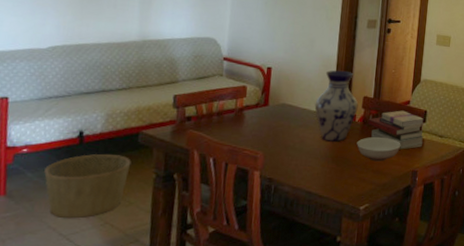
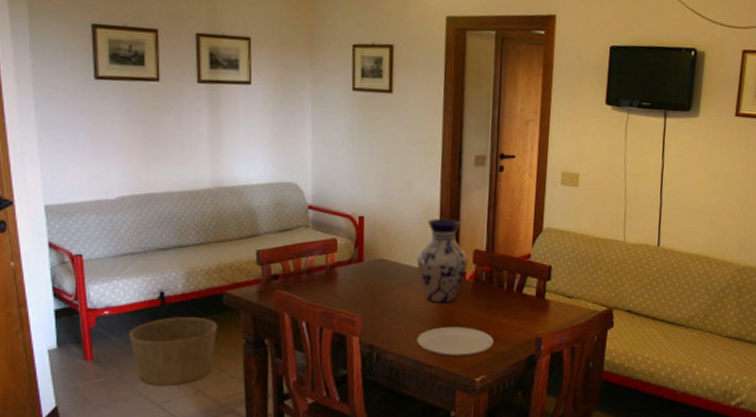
plate: none [311,161,377,189] -> present [417,326,494,358]
bowl: present [356,136,401,162] -> none [468,297,522,327]
books: present [367,110,424,150] -> none [479,266,549,313]

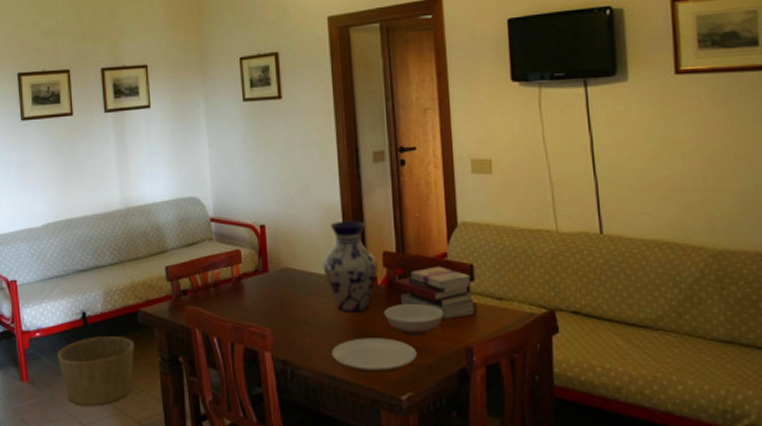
bowl: none [468,297,522,327] -> present [384,303,444,336]
books: none [479,266,549,313] -> present [393,266,476,319]

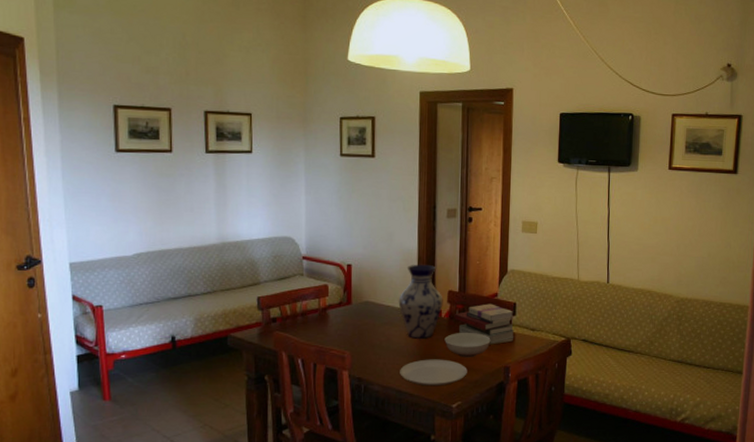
basket: present [57,337,135,407] -> none [143,358,223,421]

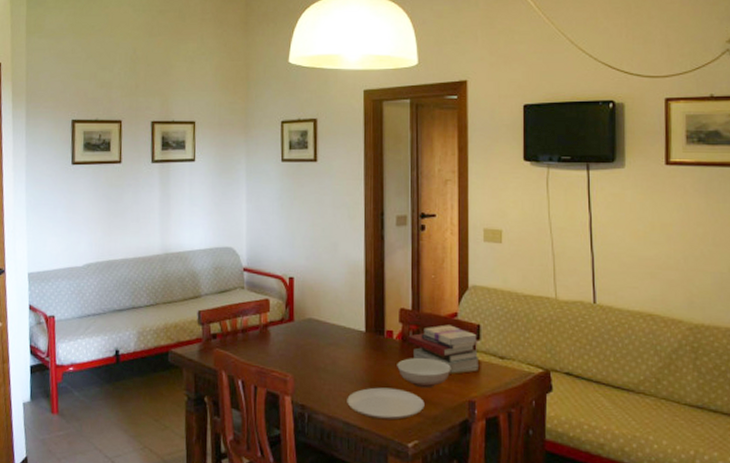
vase: present [398,264,443,339] -> none [344,277,395,363]

